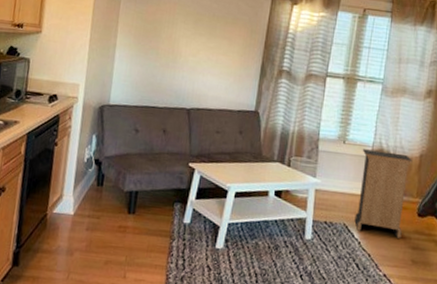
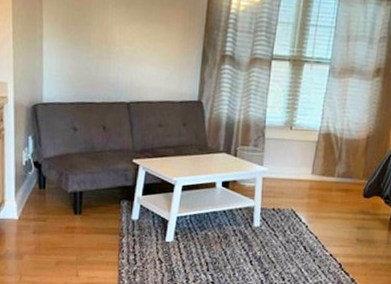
nightstand: present [354,149,413,238] -> none [302,134,360,219]

